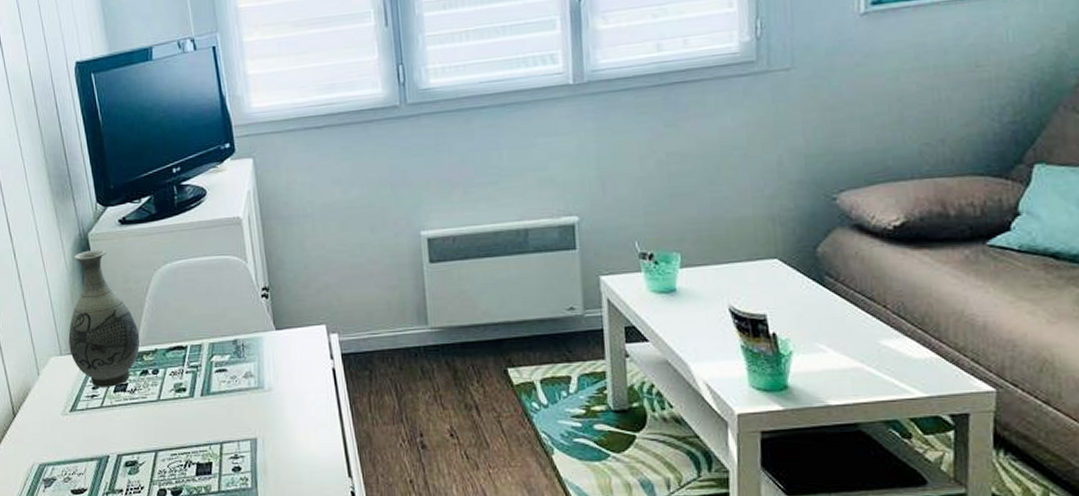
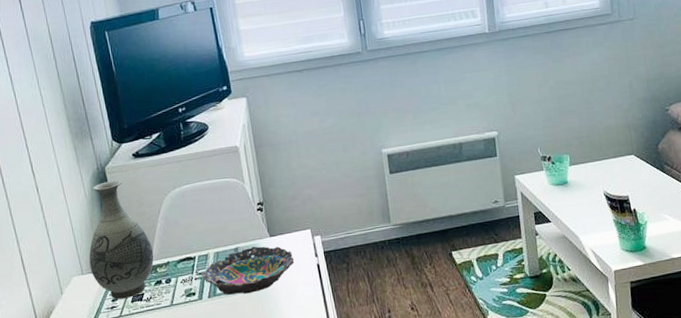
bowl: none [194,339,305,396] -> present [201,246,295,295]

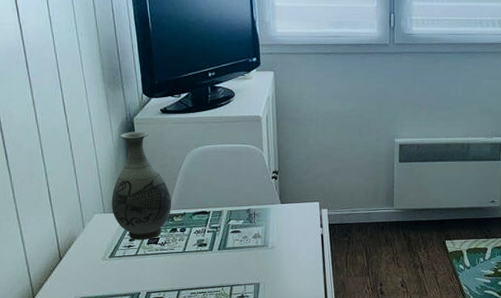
bowl: present [201,246,295,295] -> none [214,210,301,251]

